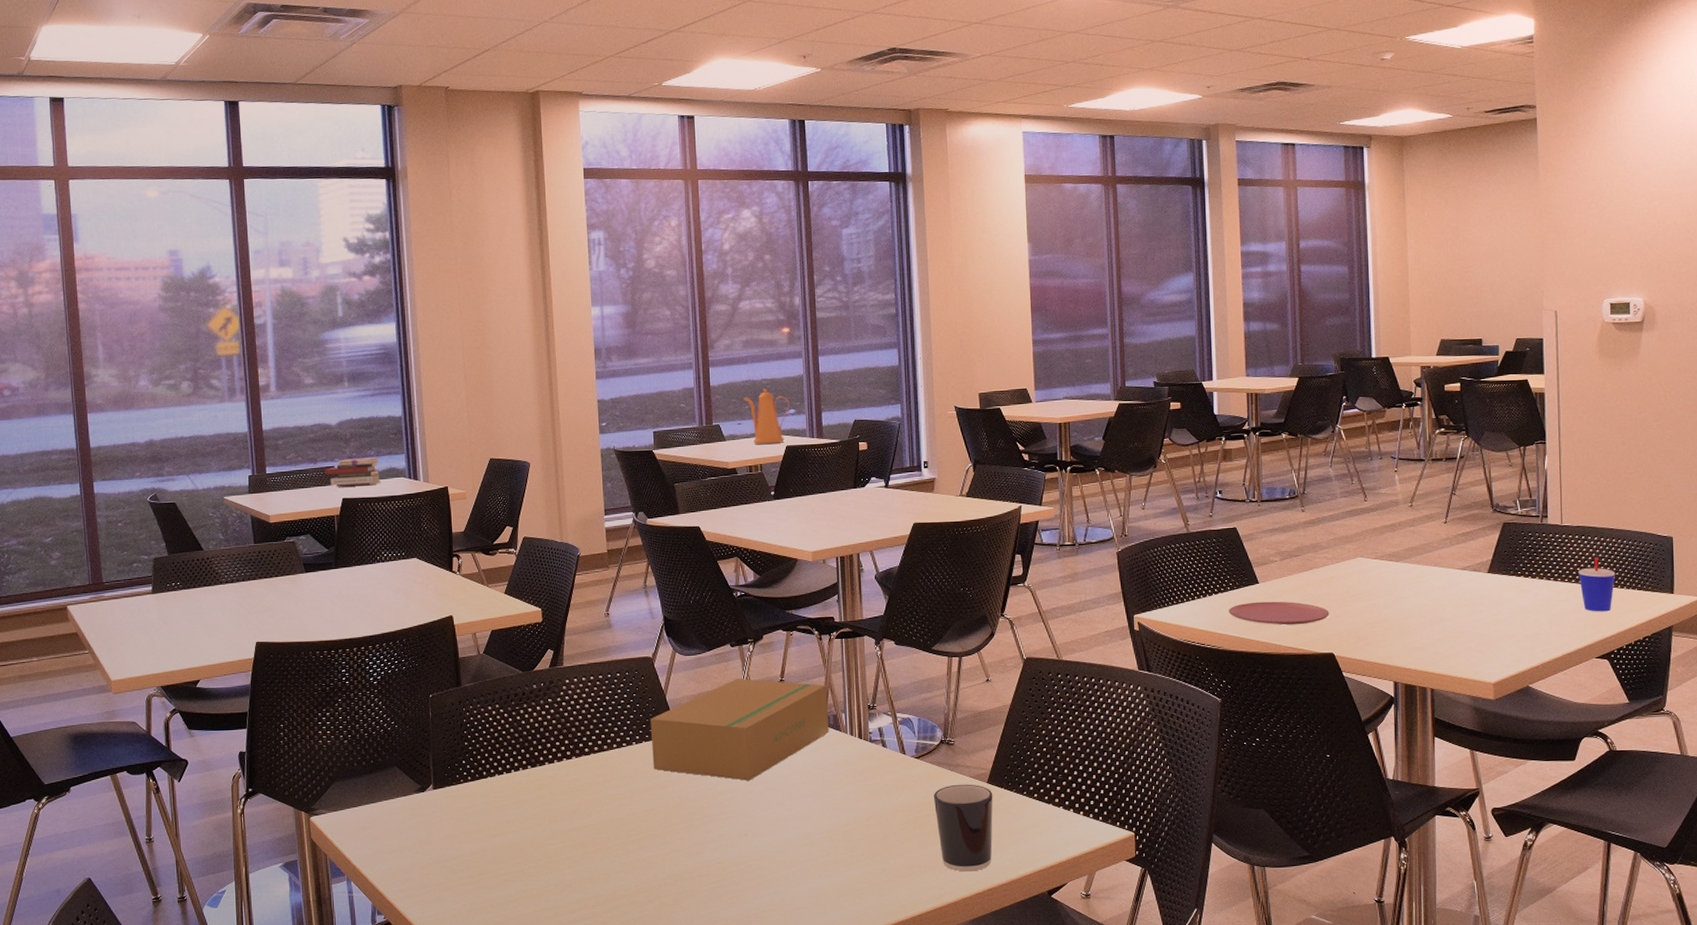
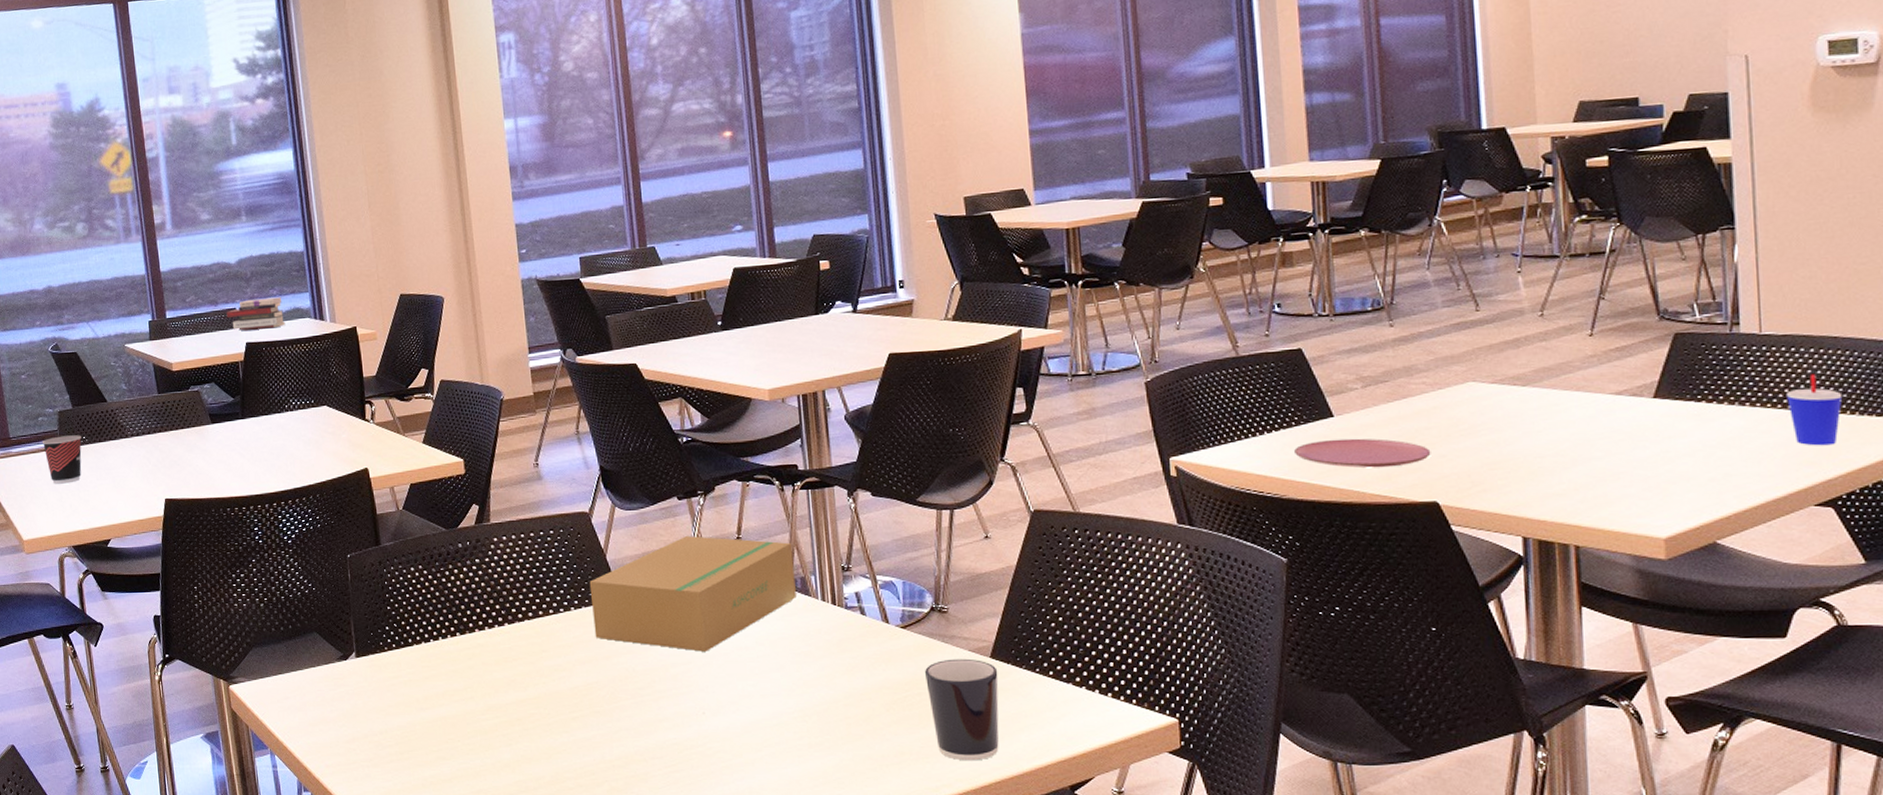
cup: none [135,581,176,627] -> present [42,435,82,484]
coffee pot: present [743,388,790,445] -> none [680,202,736,268]

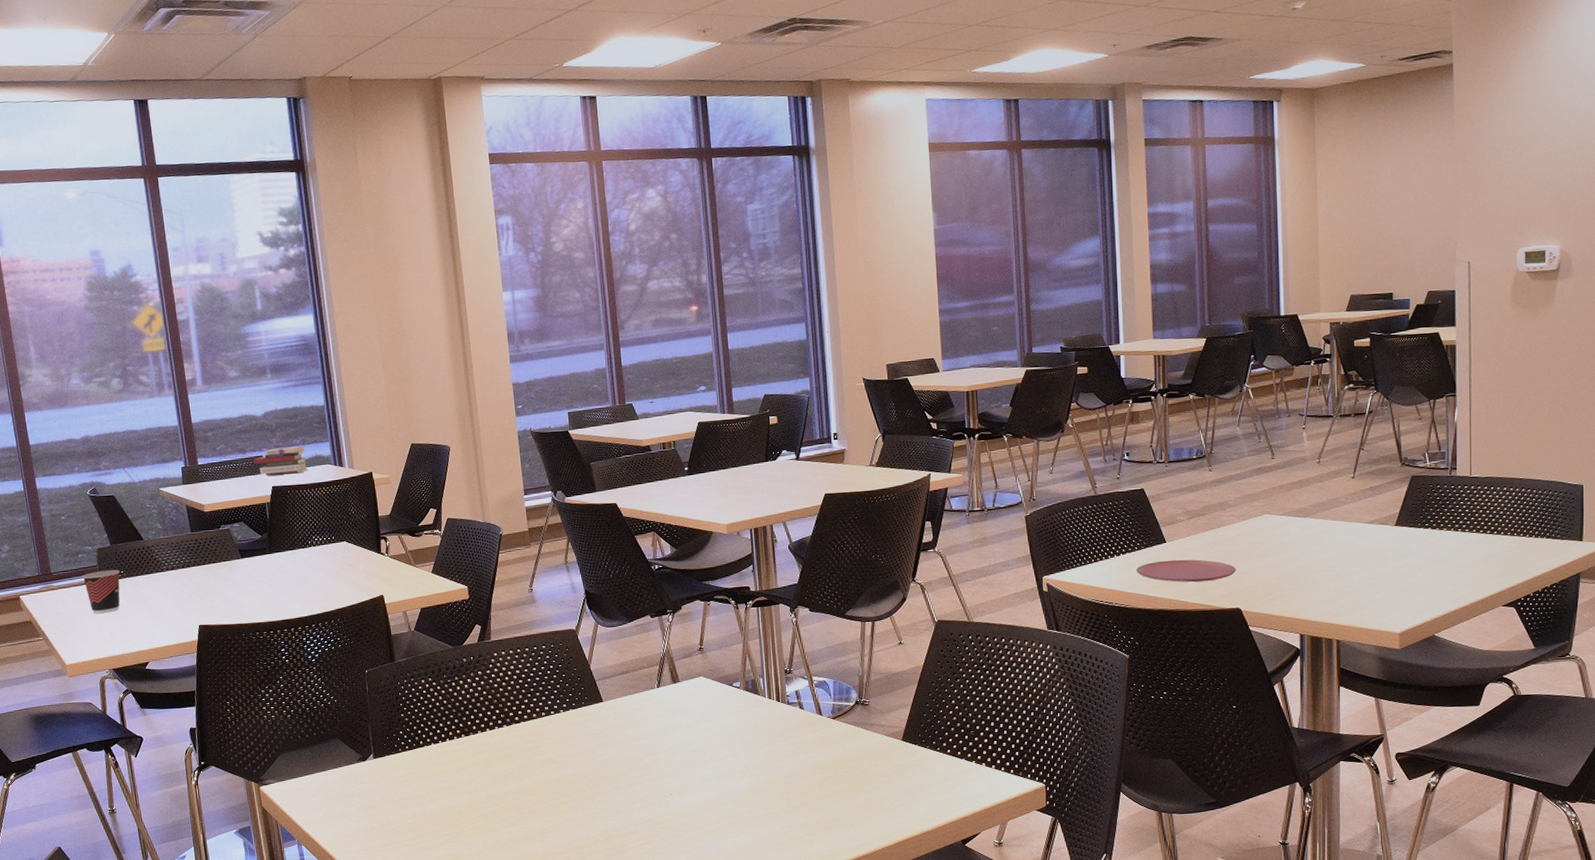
box: present [589,536,796,652] -> none [576,647,748,744]
mug: present [925,658,999,761] -> none [850,741,908,824]
beverage cup: present [1786,373,1843,446] -> none [1487,506,1525,561]

